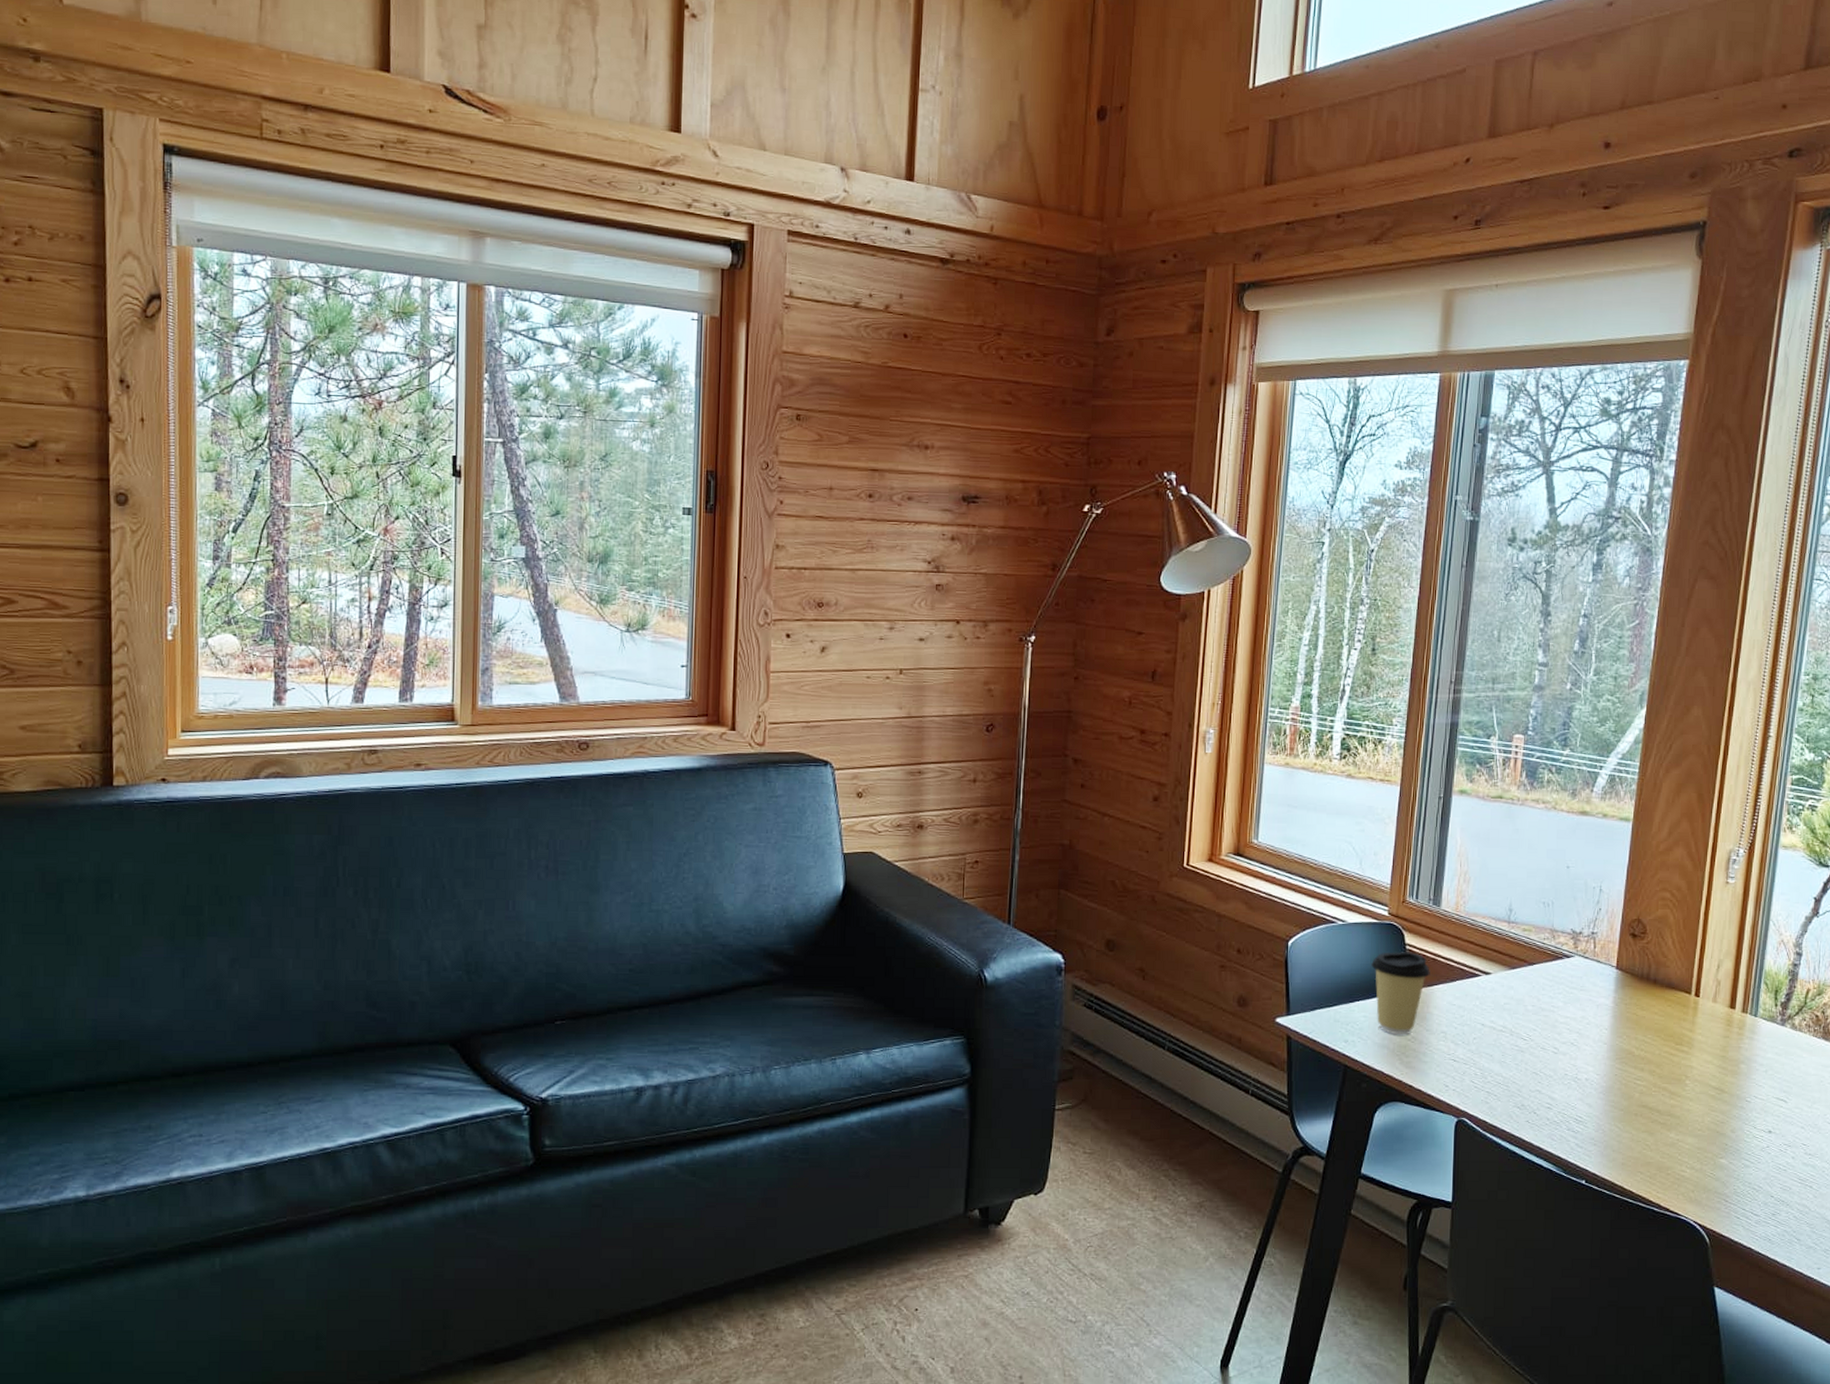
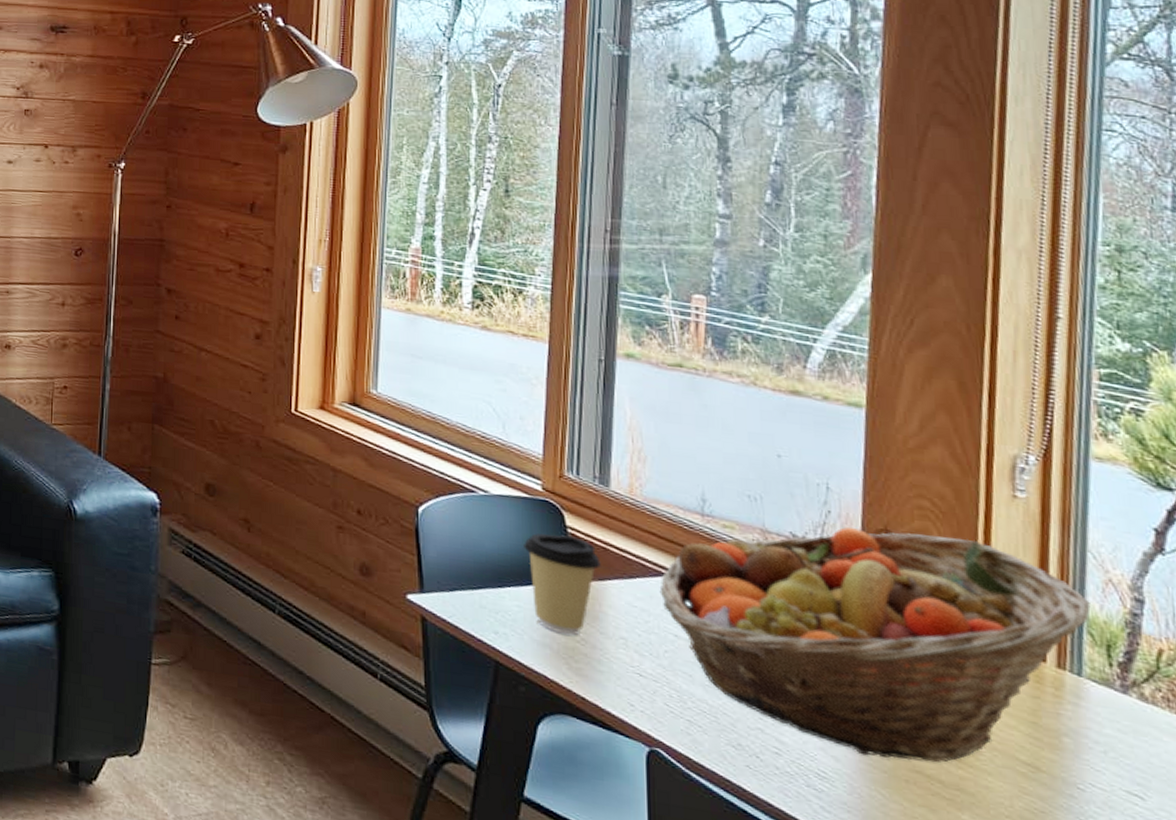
fruit basket: none [1473,920,1768,1100] -> present [659,527,1091,763]

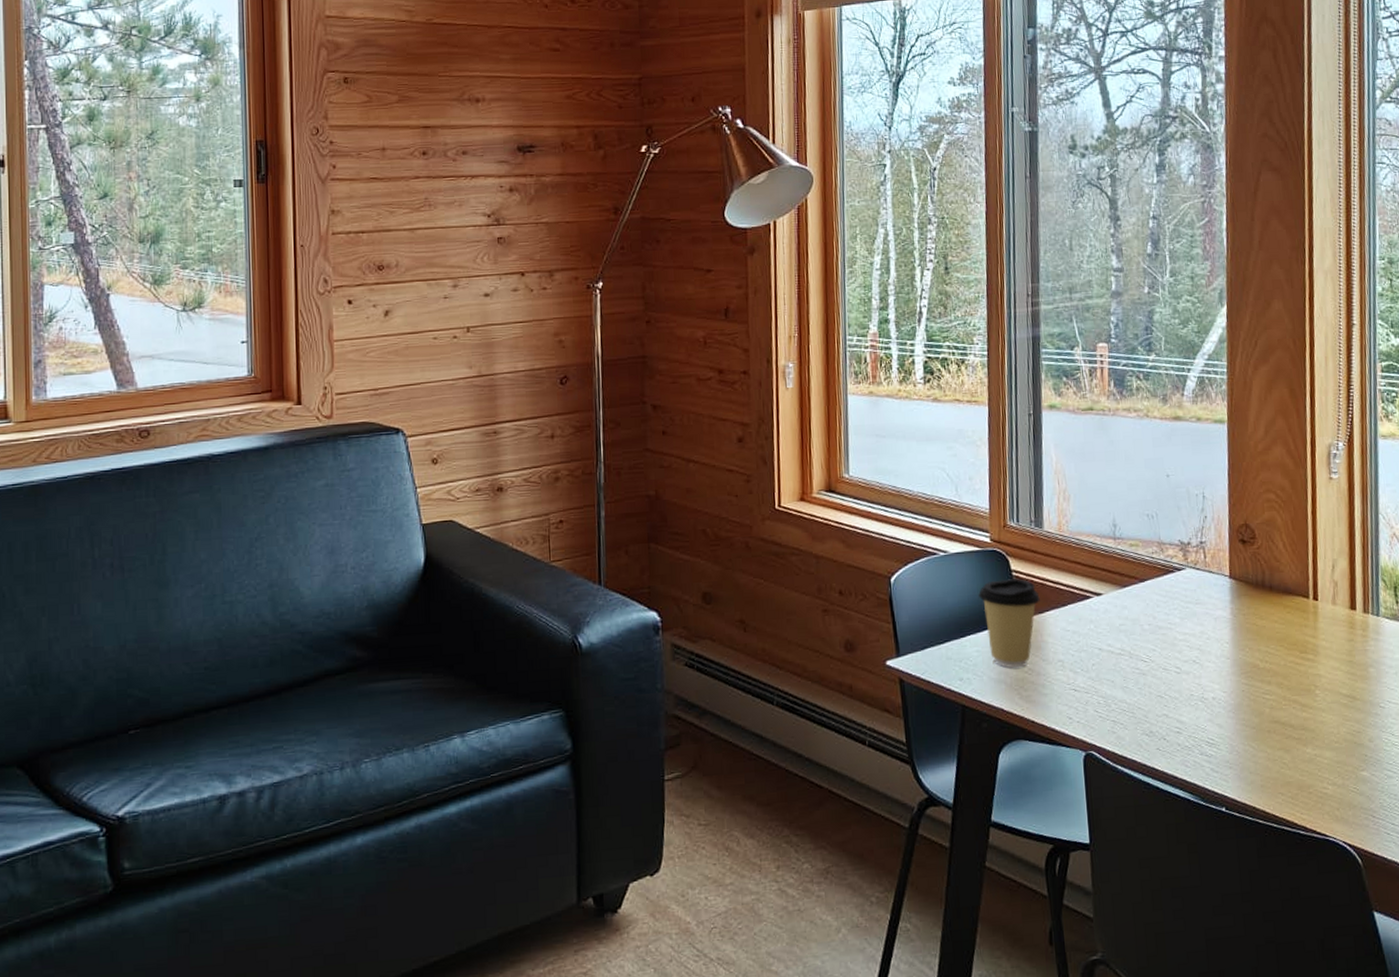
fruit basket: present [659,527,1091,763] -> none [1085,520,1383,718]

